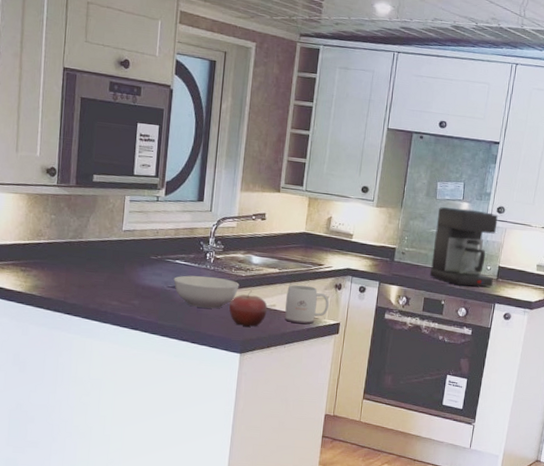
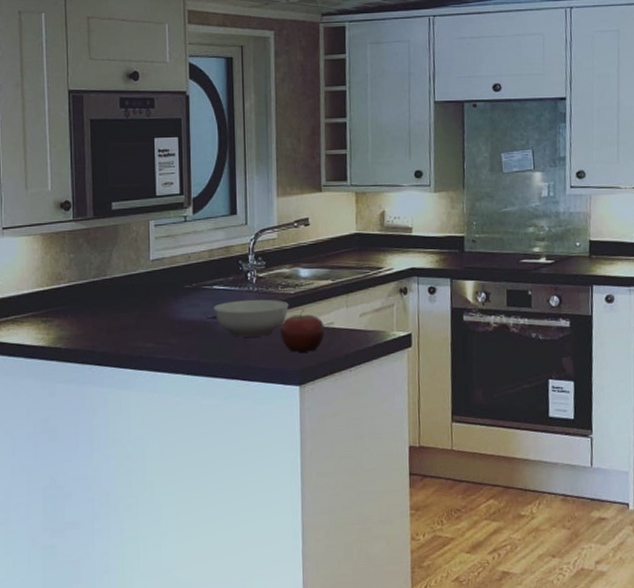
mug: present [285,284,330,324] -> none [344,294,397,341]
coffee maker: present [429,207,498,287] -> none [507,179,586,270]

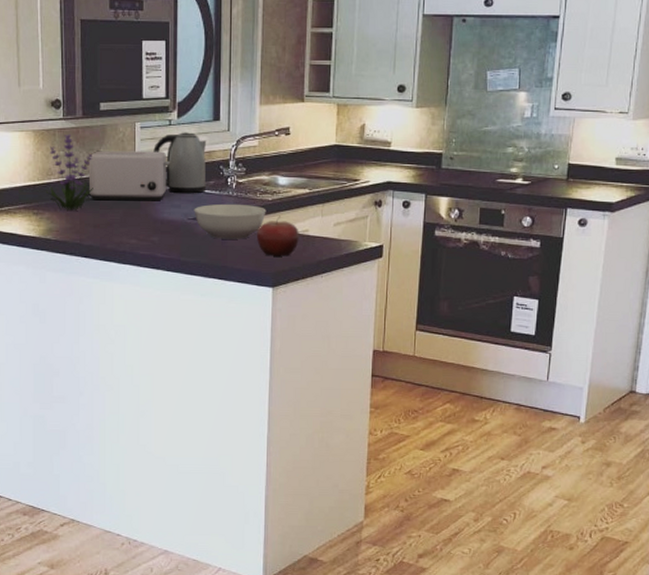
plant: none [56,235,106,316] -> present [46,134,93,210]
toaster: none [100,249,186,304] -> present [88,151,170,201]
kettle: none [169,228,225,292] -> present [153,132,207,194]

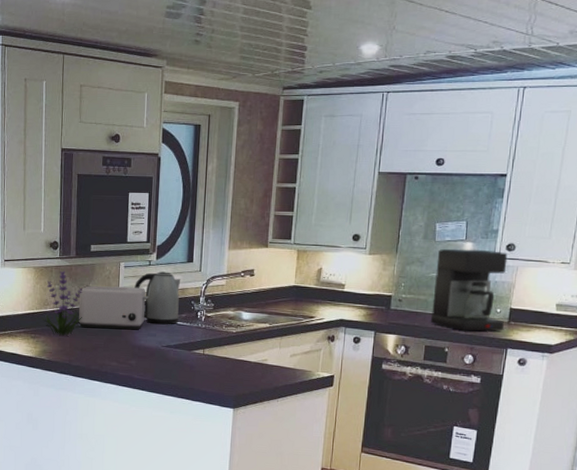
bowl: present [194,203,266,239] -> none [167,334,231,366]
fruit: present [257,216,299,258] -> none [221,346,259,383]
coffee maker: none [484,99,564,190] -> present [430,249,508,331]

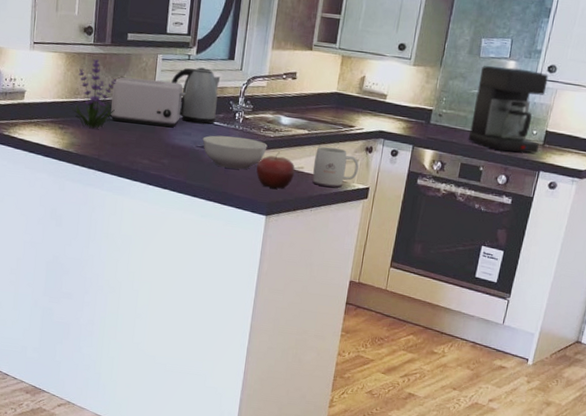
bowl: none [167,334,231,366] -> present [202,135,268,170]
fruit: none [221,346,259,383] -> present [256,152,295,189]
mug: none [276,338,323,378] -> present [312,146,359,188]

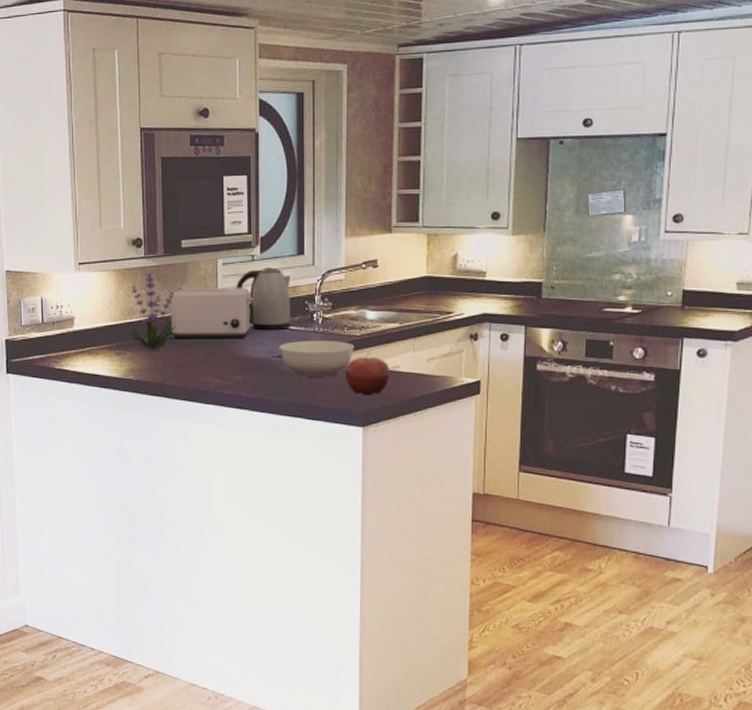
mug: present [312,146,359,188] -> none [410,339,465,386]
coffee maker: present [468,66,549,154] -> none [590,222,677,320]

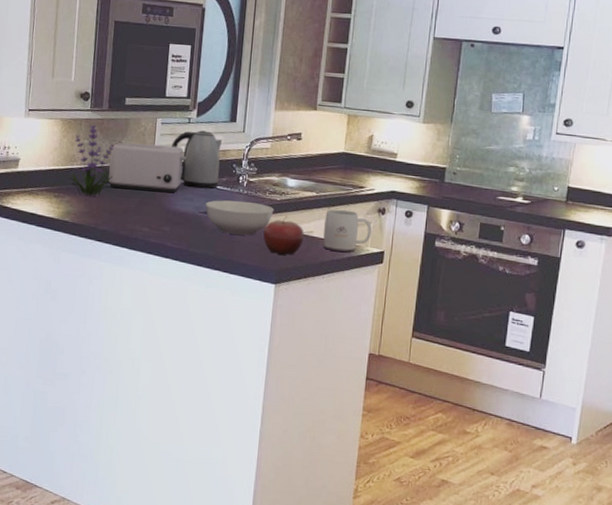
mug: none [410,339,465,386] -> present [323,209,373,253]

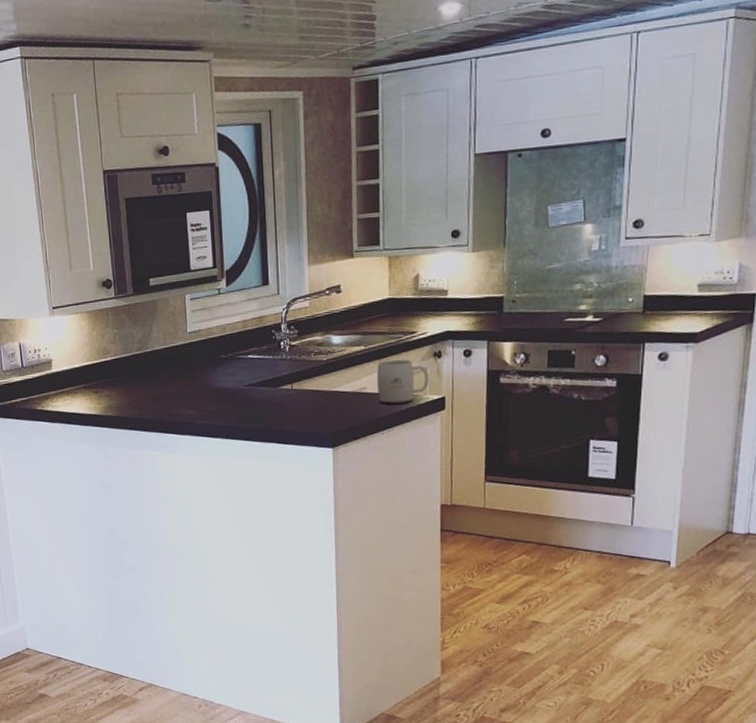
plant: present [68,124,114,196] -> none [104,311,149,387]
toaster: present [108,142,186,193] -> none [142,321,222,375]
kettle: present [171,130,223,189] -> none [204,299,259,361]
bowl: present [205,200,274,236] -> none [248,366,322,404]
fruit: present [263,216,304,256] -> none [313,375,357,418]

